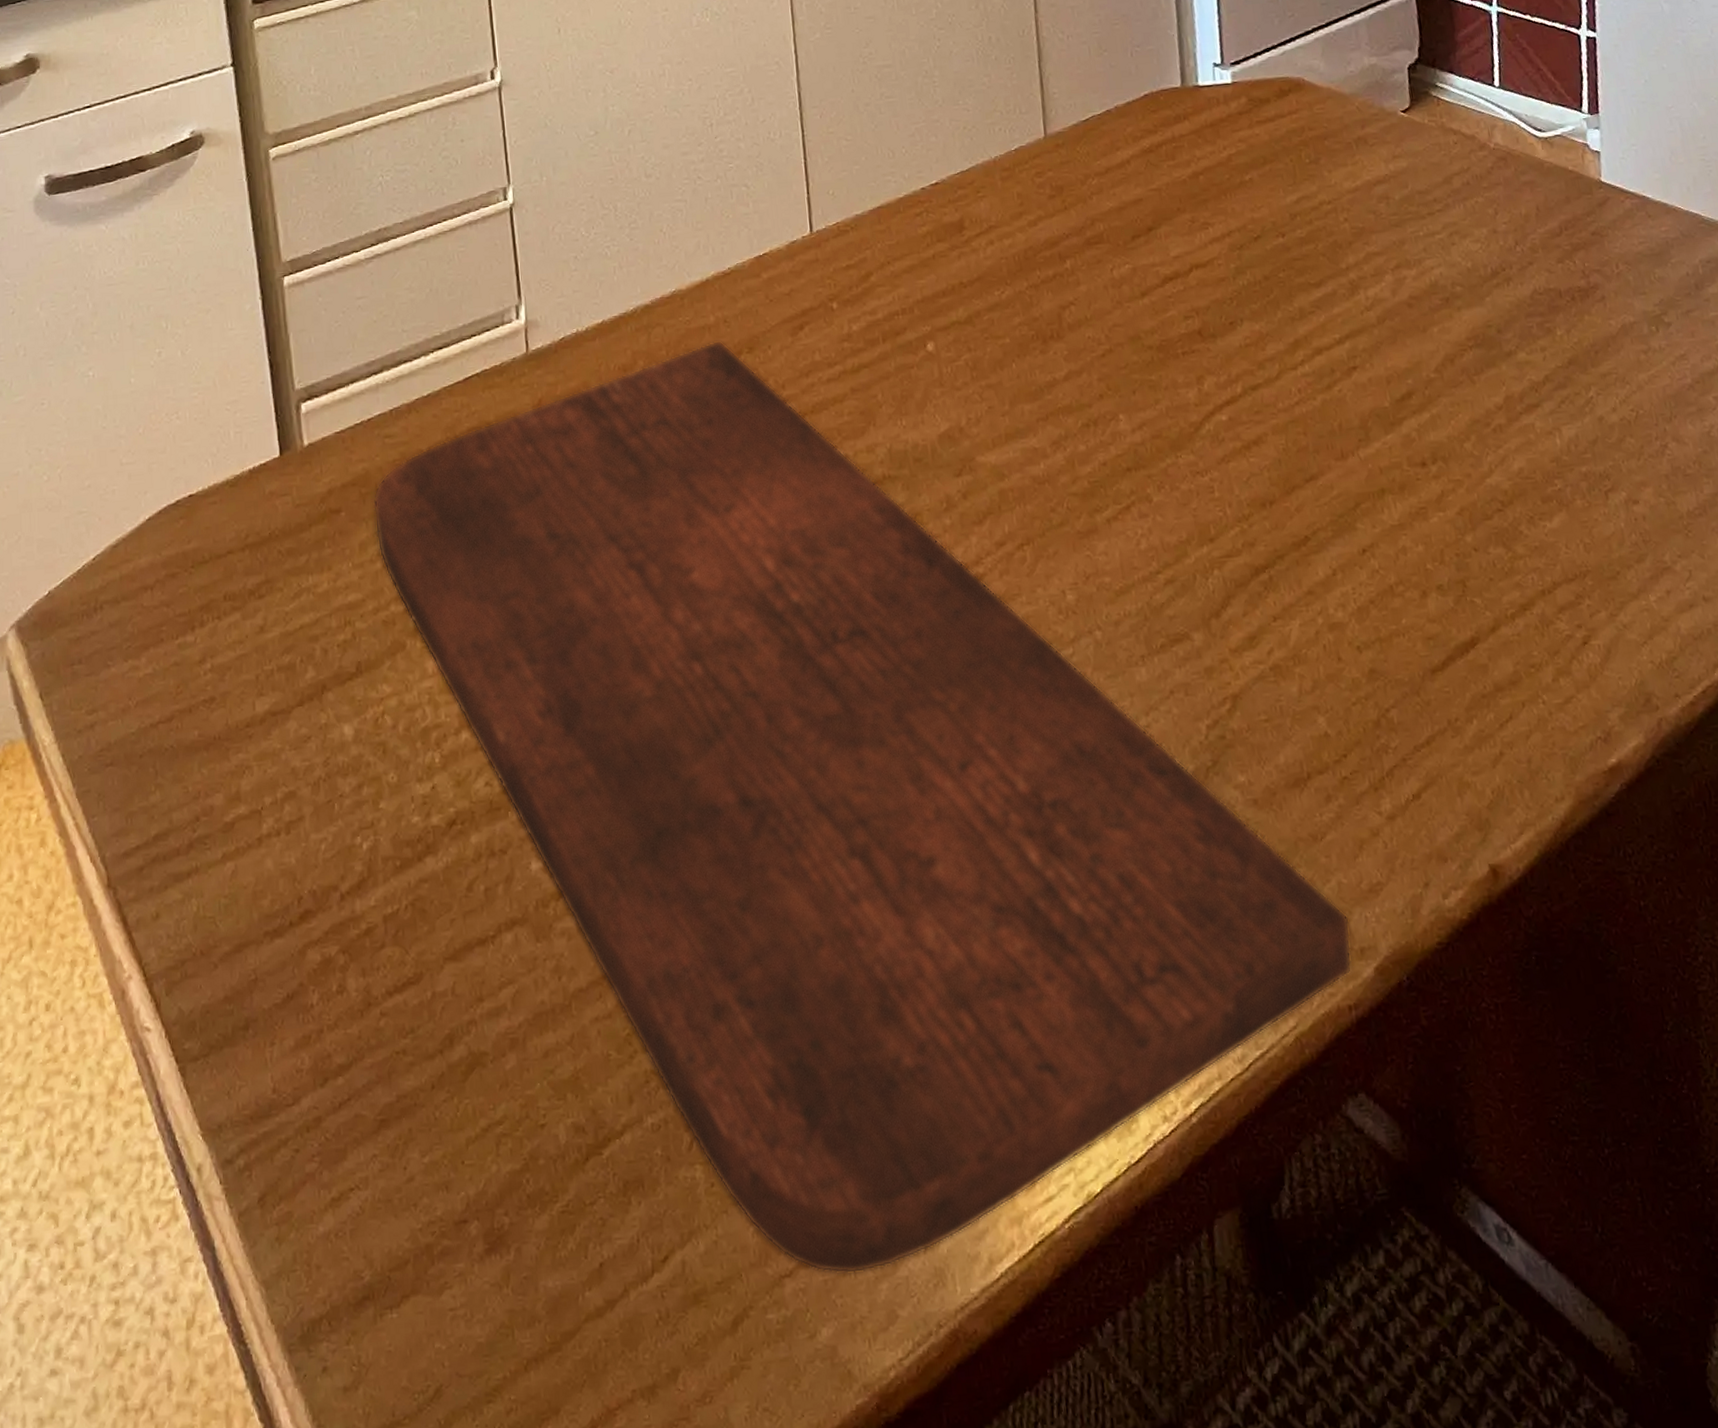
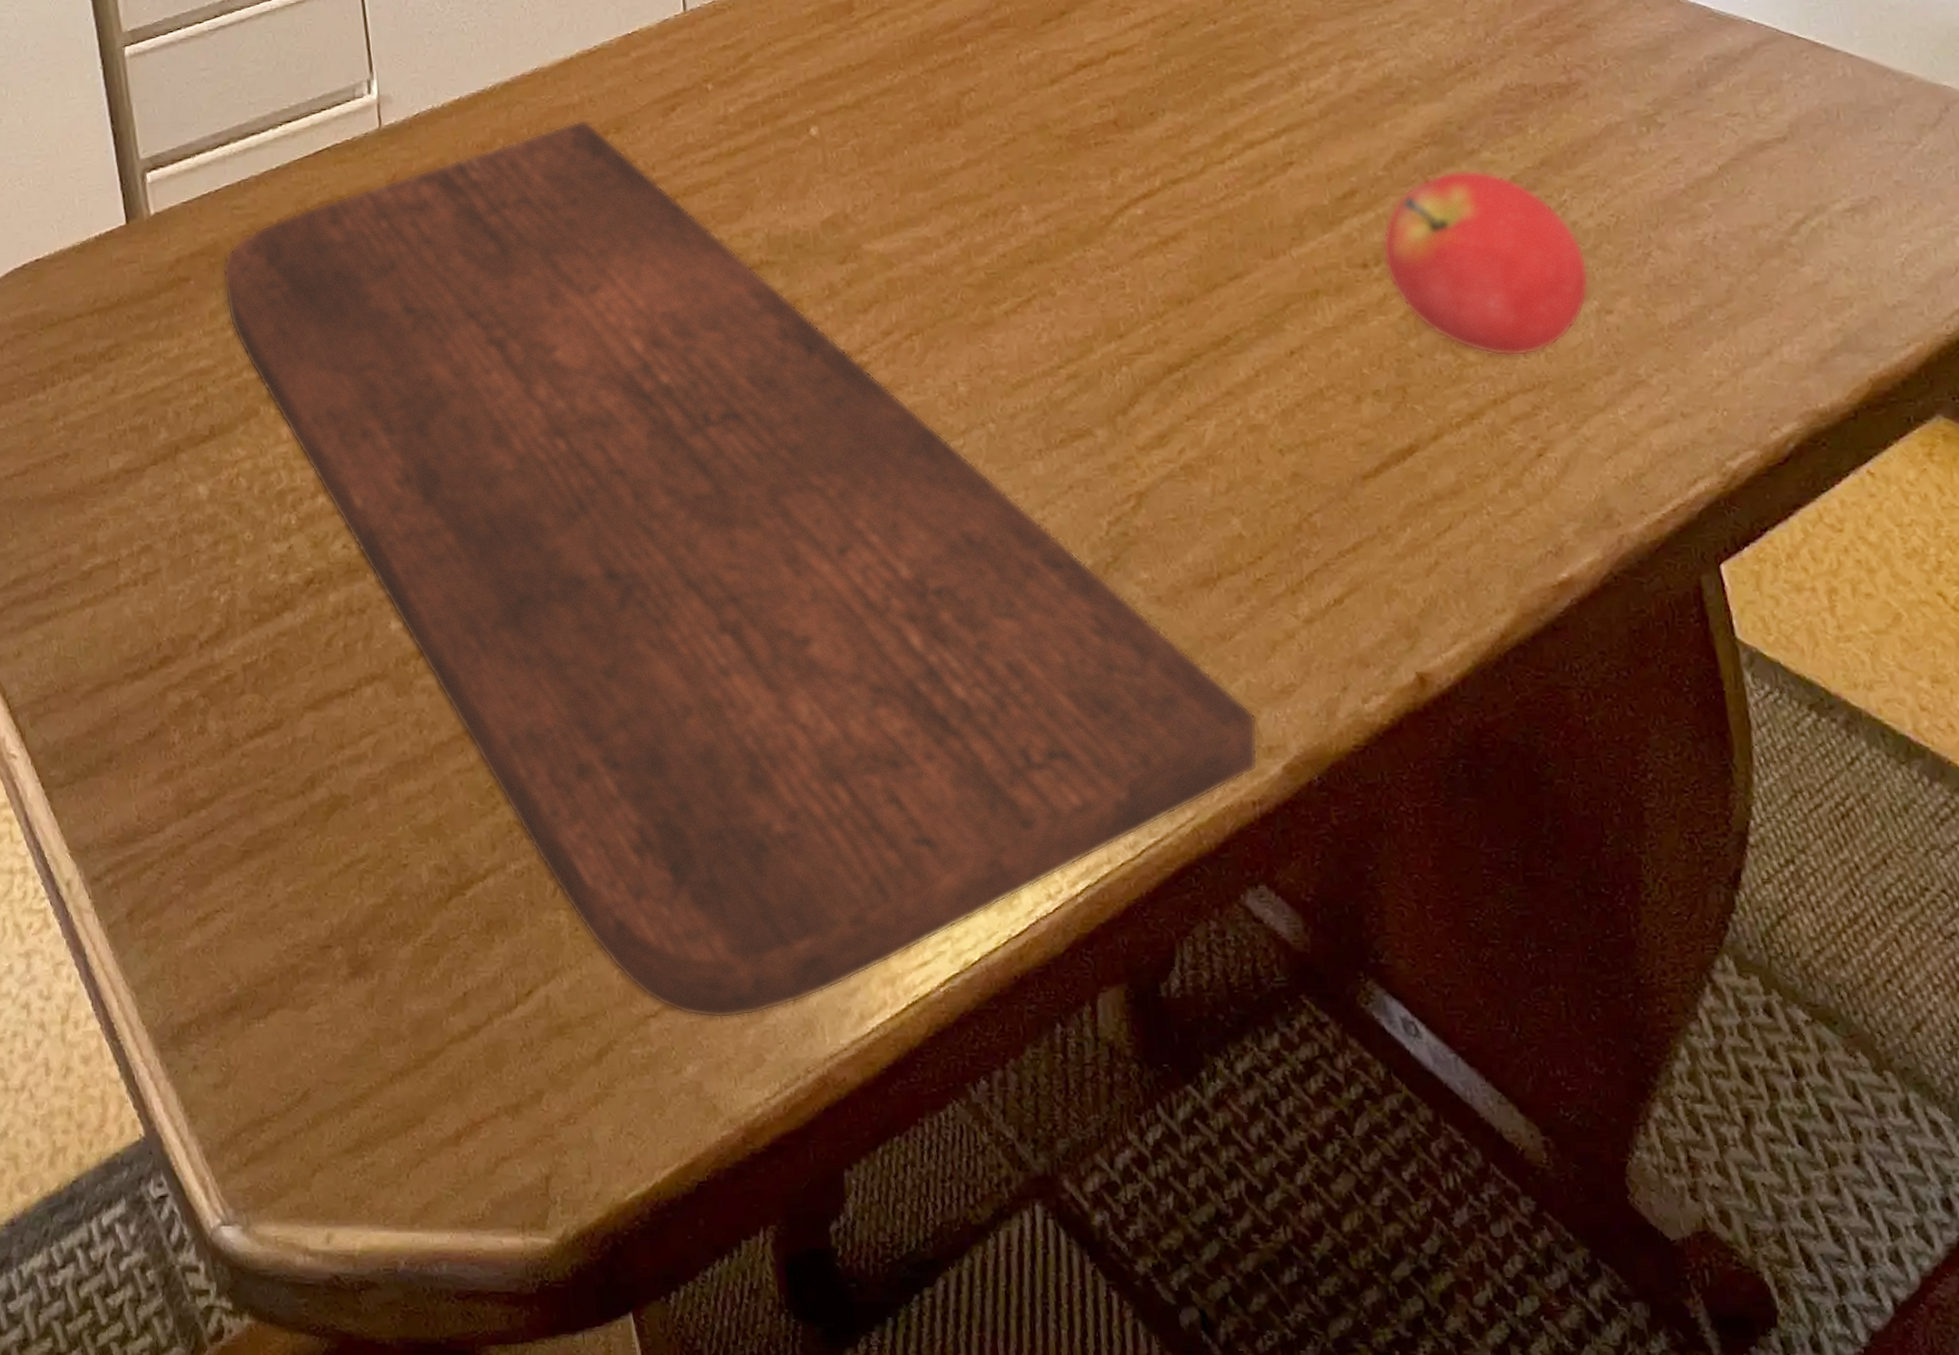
fruit: none [1437,370,1618,549] -> present [1382,170,1590,357]

